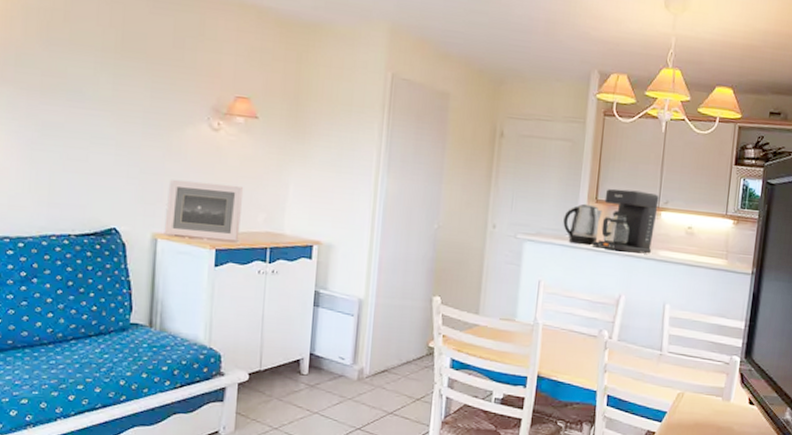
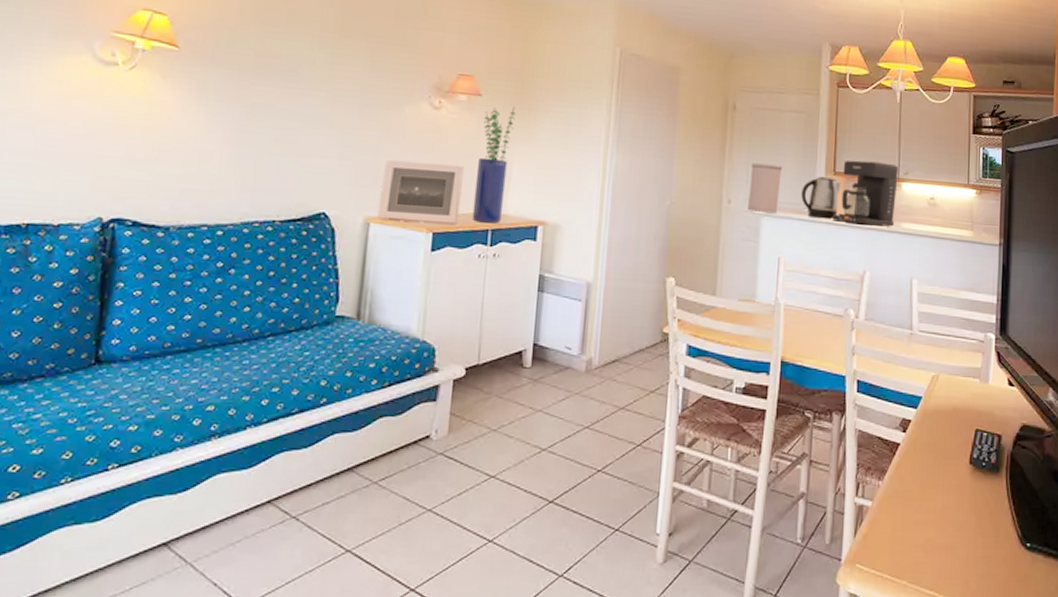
vase: none [251,129,291,242] -> present [472,106,516,224]
canister: none [511,189,546,239] -> present [748,163,782,214]

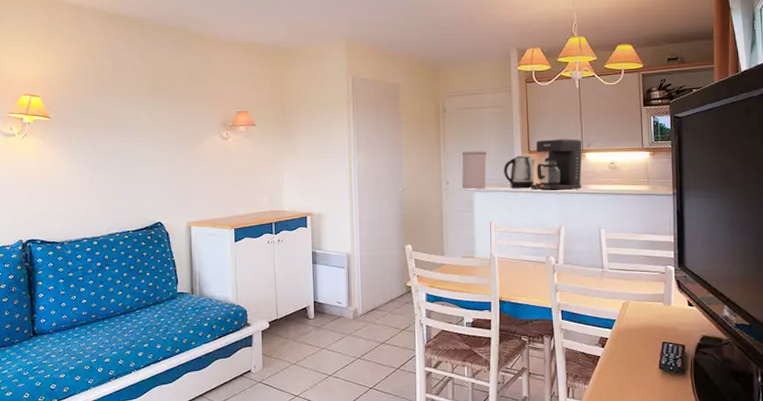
picture frame: present [377,159,465,224] -> none [195,178,251,223]
vase: present [472,106,516,224] -> none [258,130,281,218]

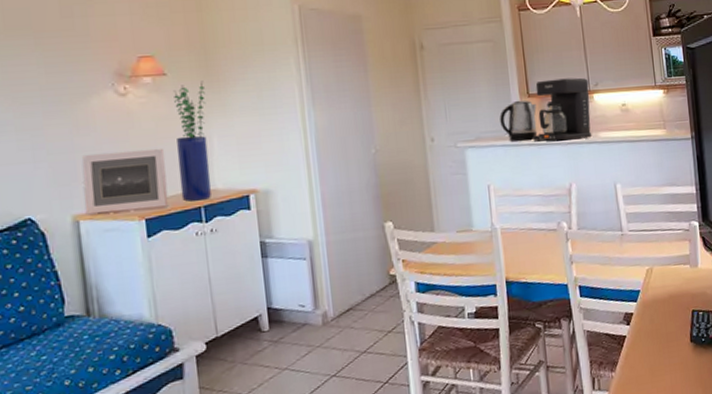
picture frame: none [195,178,251,223] -> present [82,148,169,215]
vase: none [258,130,281,218] -> present [173,80,212,202]
canister: present [462,151,487,189] -> none [448,96,480,146]

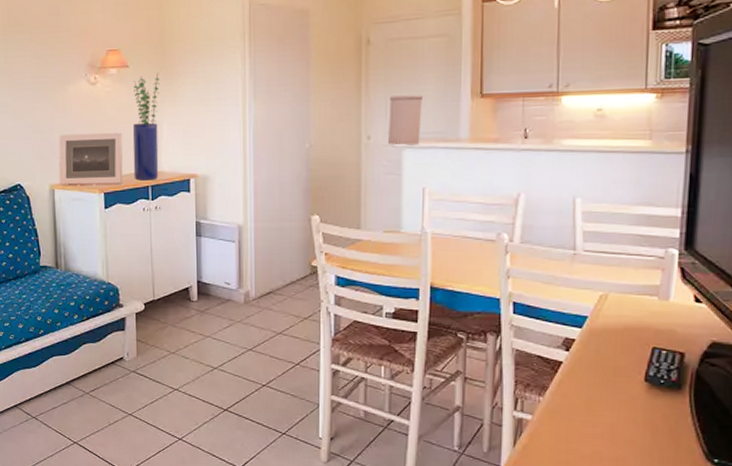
canister: none [448,96,480,146] -> present [388,95,422,145]
kettle: present [499,100,538,142] -> none [445,100,489,145]
coffee maker: present [533,77,592,142] -> none [480,77,557,147]

